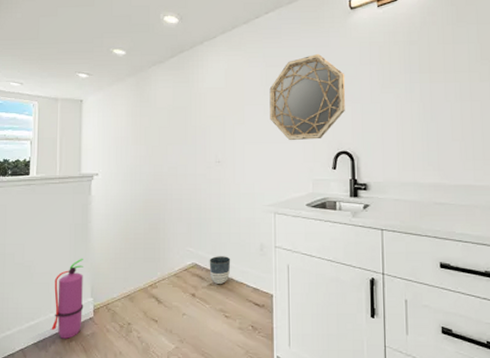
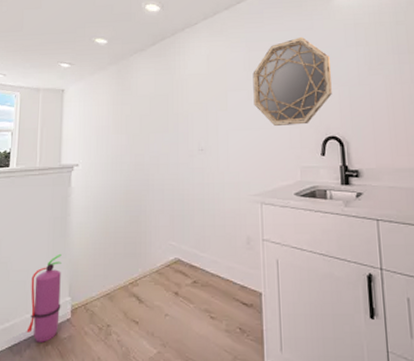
planter: present [209,256,231,284] -> none [193,250,216,281]

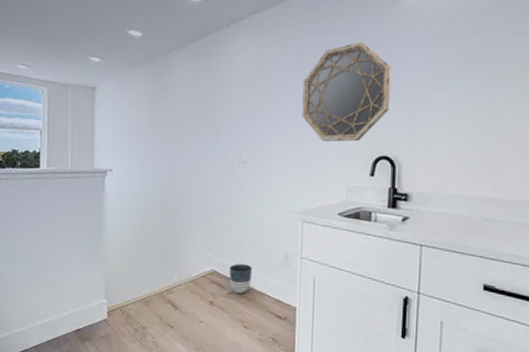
fire extinguisher: present [26,253,62,342] -> none [64,258,97,339]
planter: none [193,250,216,281] -> present [229,264,253,293]

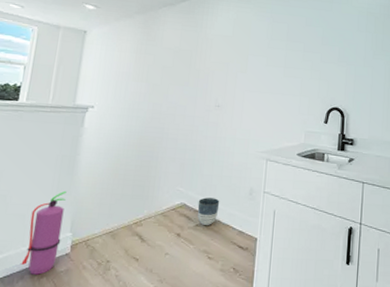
fire extinguisher: none [64,258,97,339] -> present [21,190,67,275]
home mirror: present [302,41,391,142] -> none [271,16,343,95]

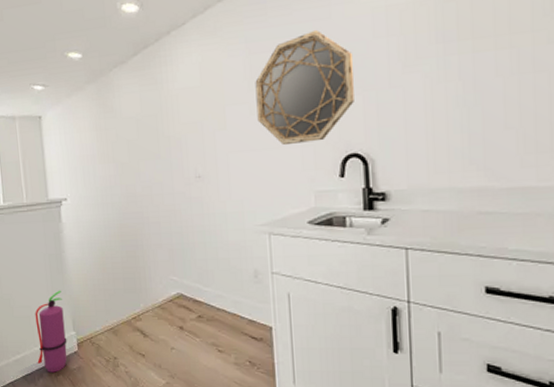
planter: present [197,197,220,225] -> none [196,285,221,315]
home mirror: none [271,16,343,95] -> present [255,29,354,146]

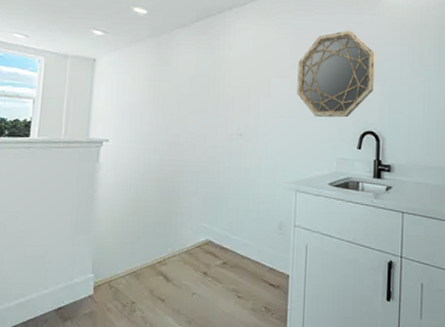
fire extinguisher: present [35,290,67,373] -> none [44,230,86,318]

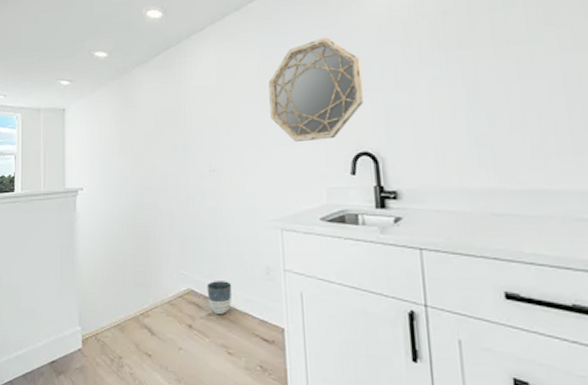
planter: none [223,233,248,262] -> present [206,281,232,314]

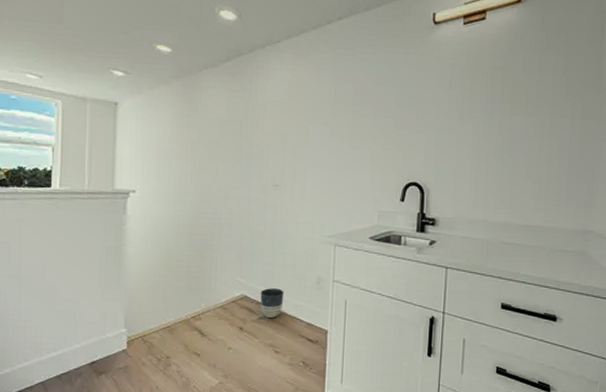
home mirror: present [268,36,363,143] -> none [336,71,421,168]

